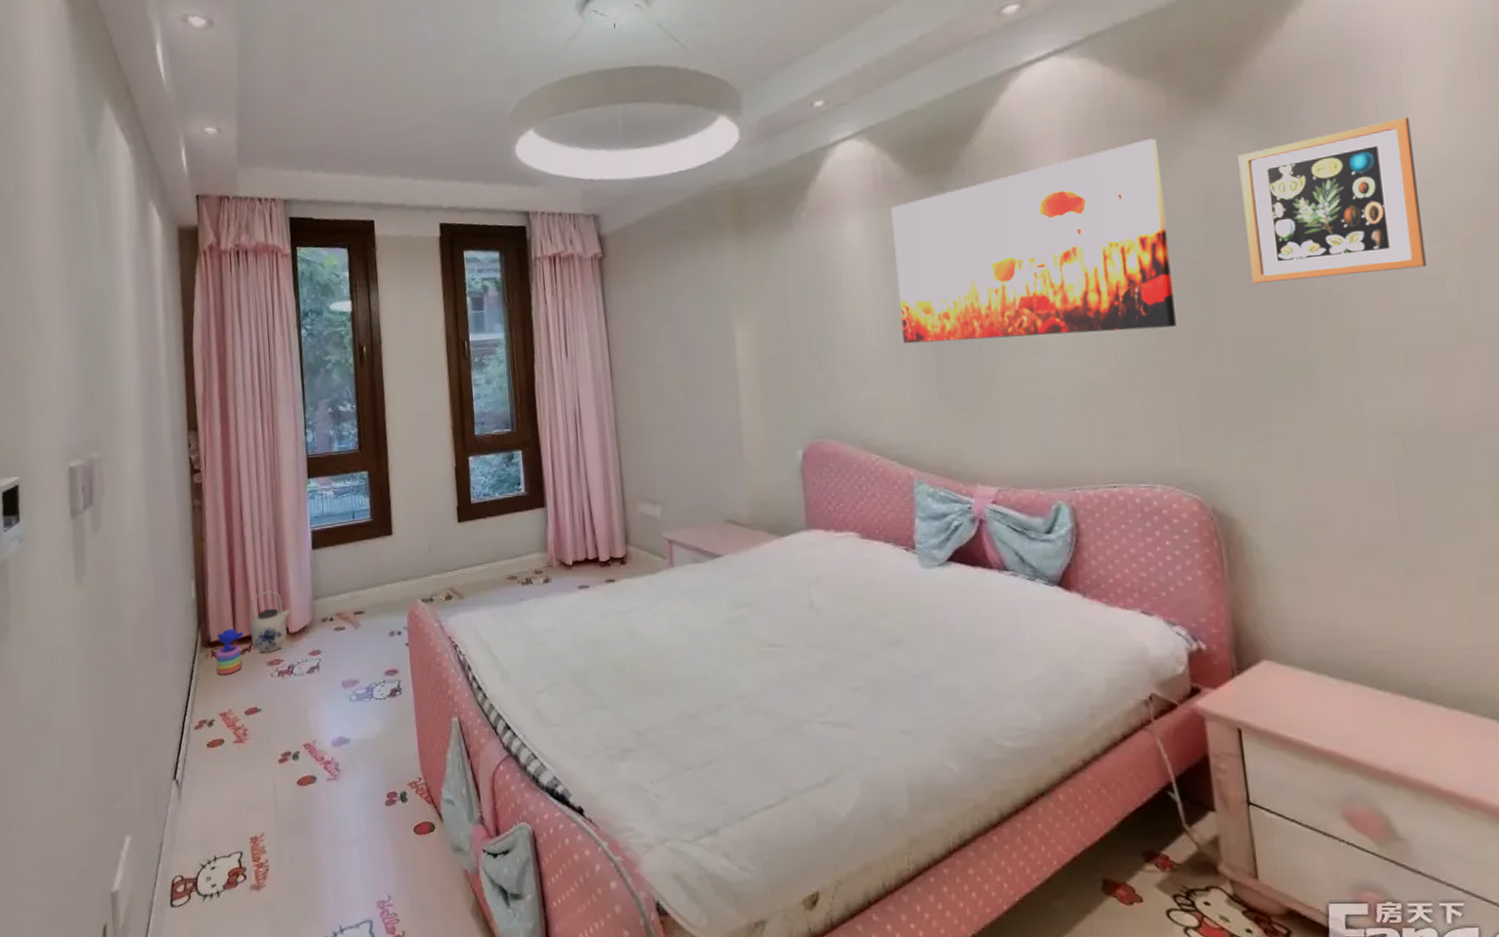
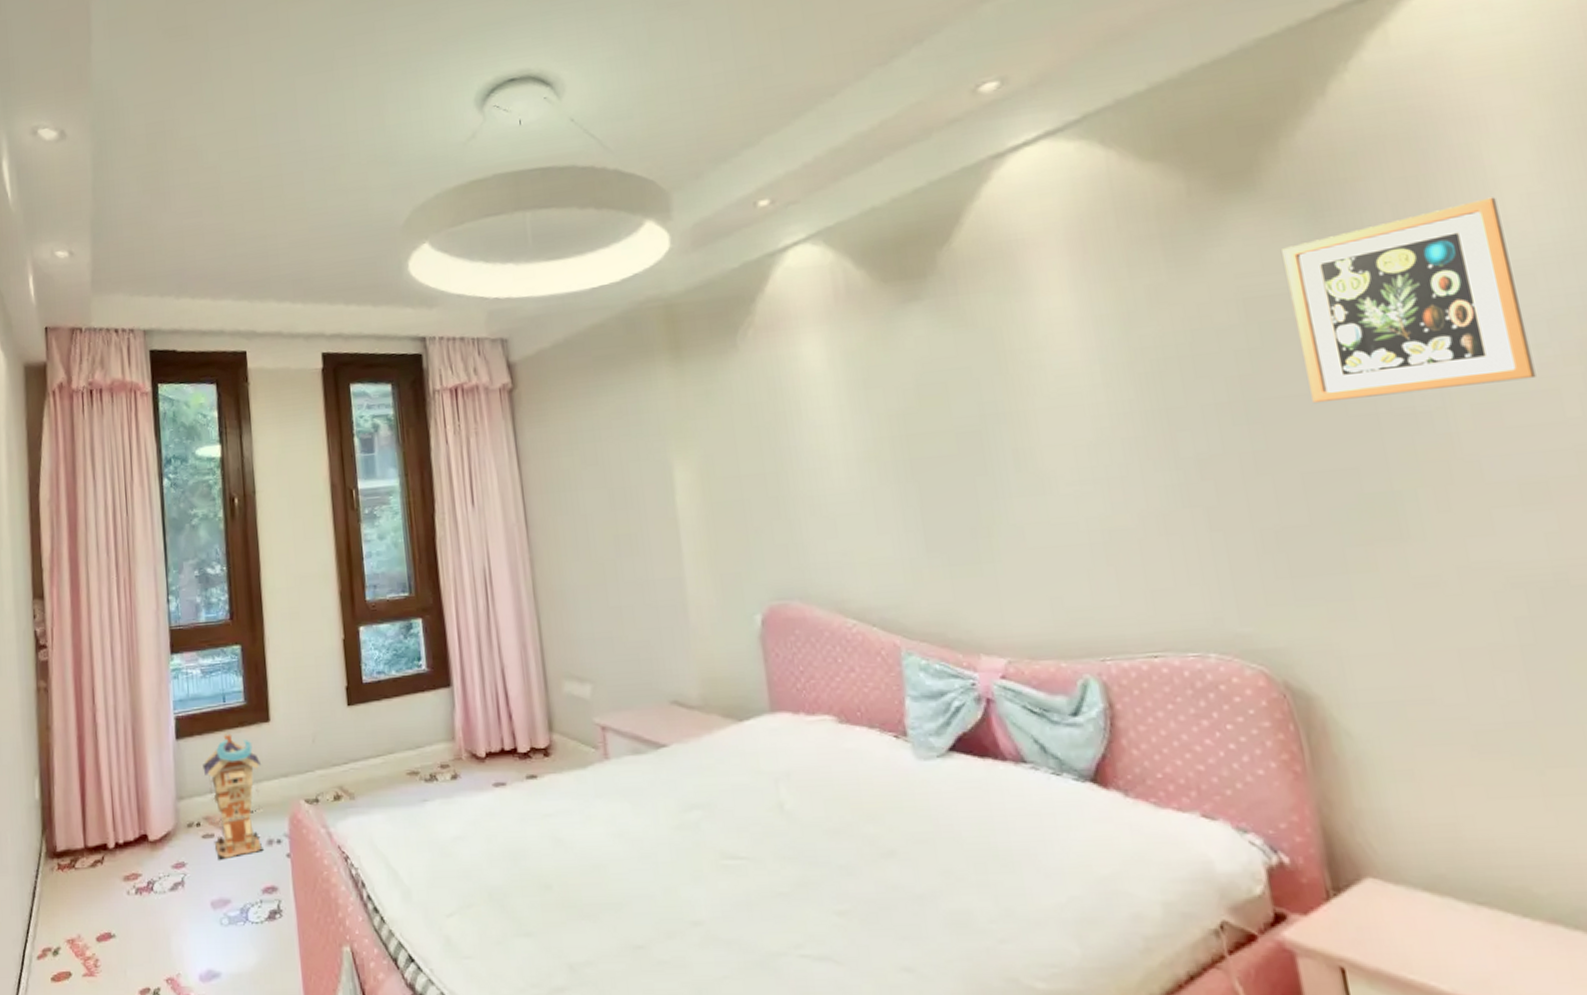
stacking toy: present [215,629,243,676] -> none [62,836,95,893]
teapot: present [249,591,292,653] -> none [102,789,152,866]
toy house: none [335,544,386,648] -> present [202,732,263,860]
wall art: present [891,138,1176,344] -> none [856,231,1220,484]

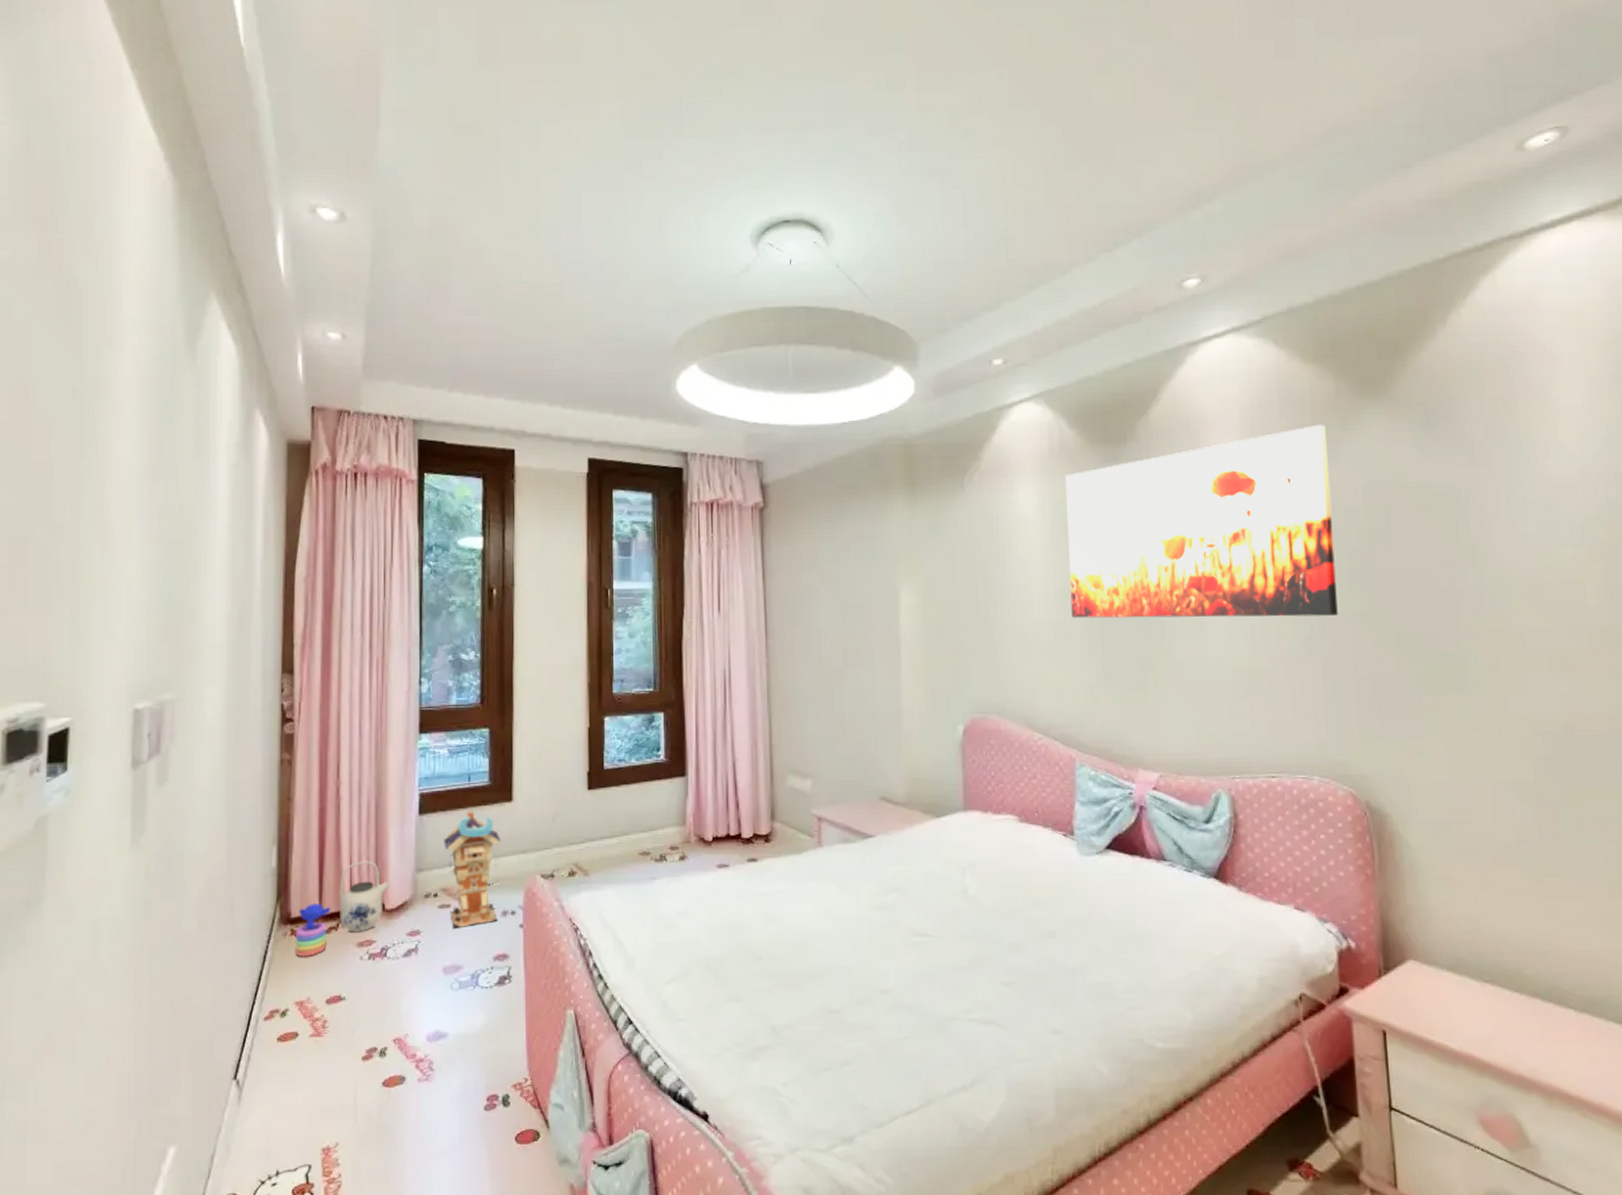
stacking toy: none [62,836,95,893] -> present [295,904,331,958]
teapot: none [102,789,152,866] -> present [338,861,390,933]
wall art: none [856,231,1220,484] -> present [1065,424,1338,618]
picture frame: present [1282,197,1536,403] -> none [1401,422,1569,576]

